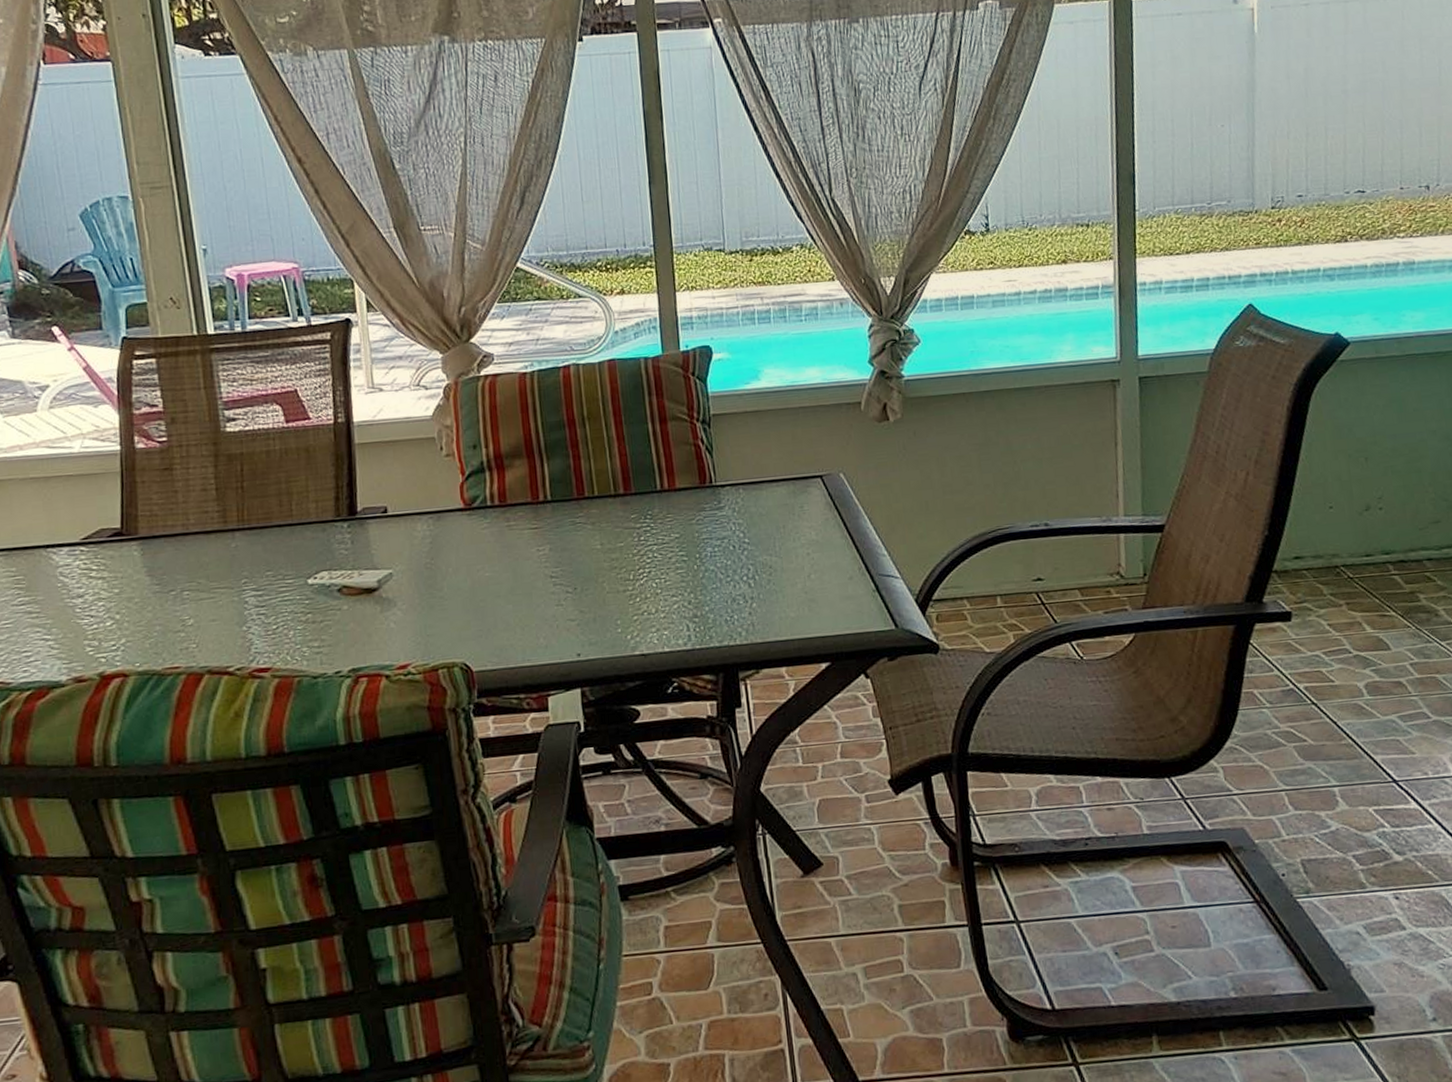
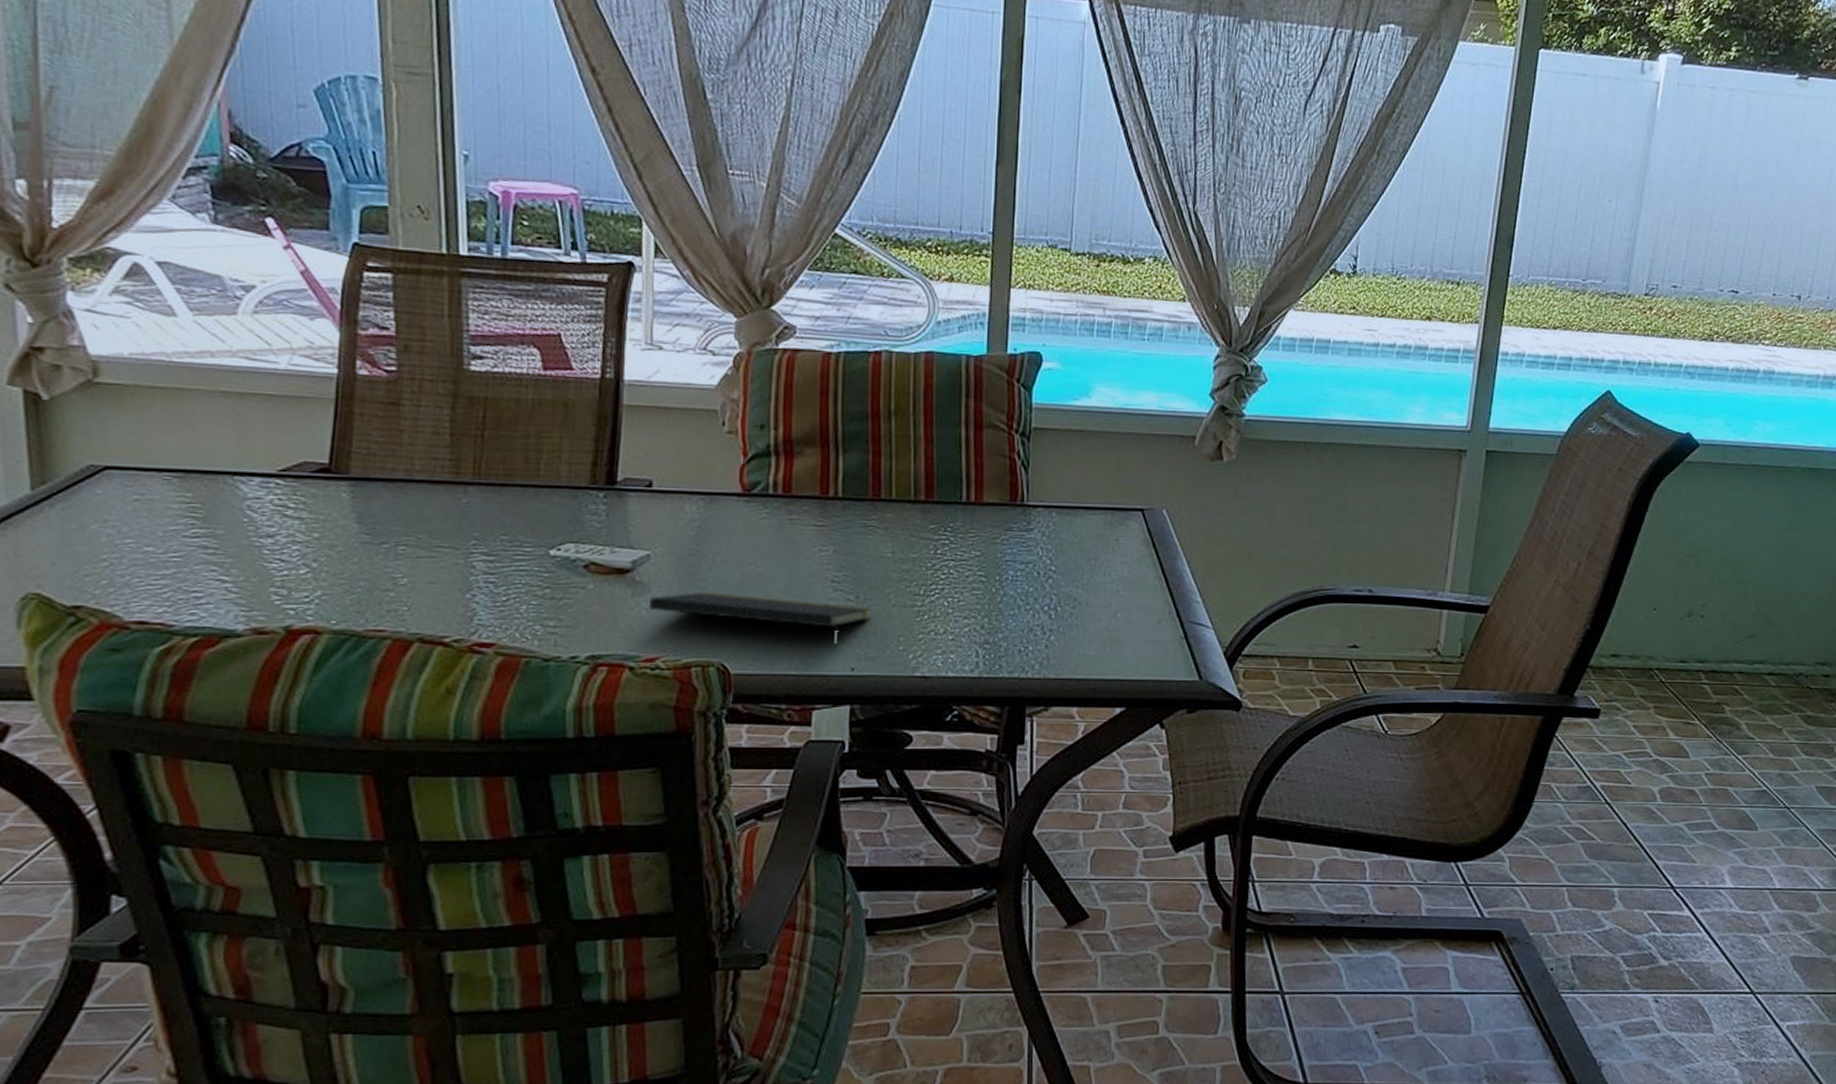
notepad: none [396,596,589,641] -> present [649,592,871,652]

